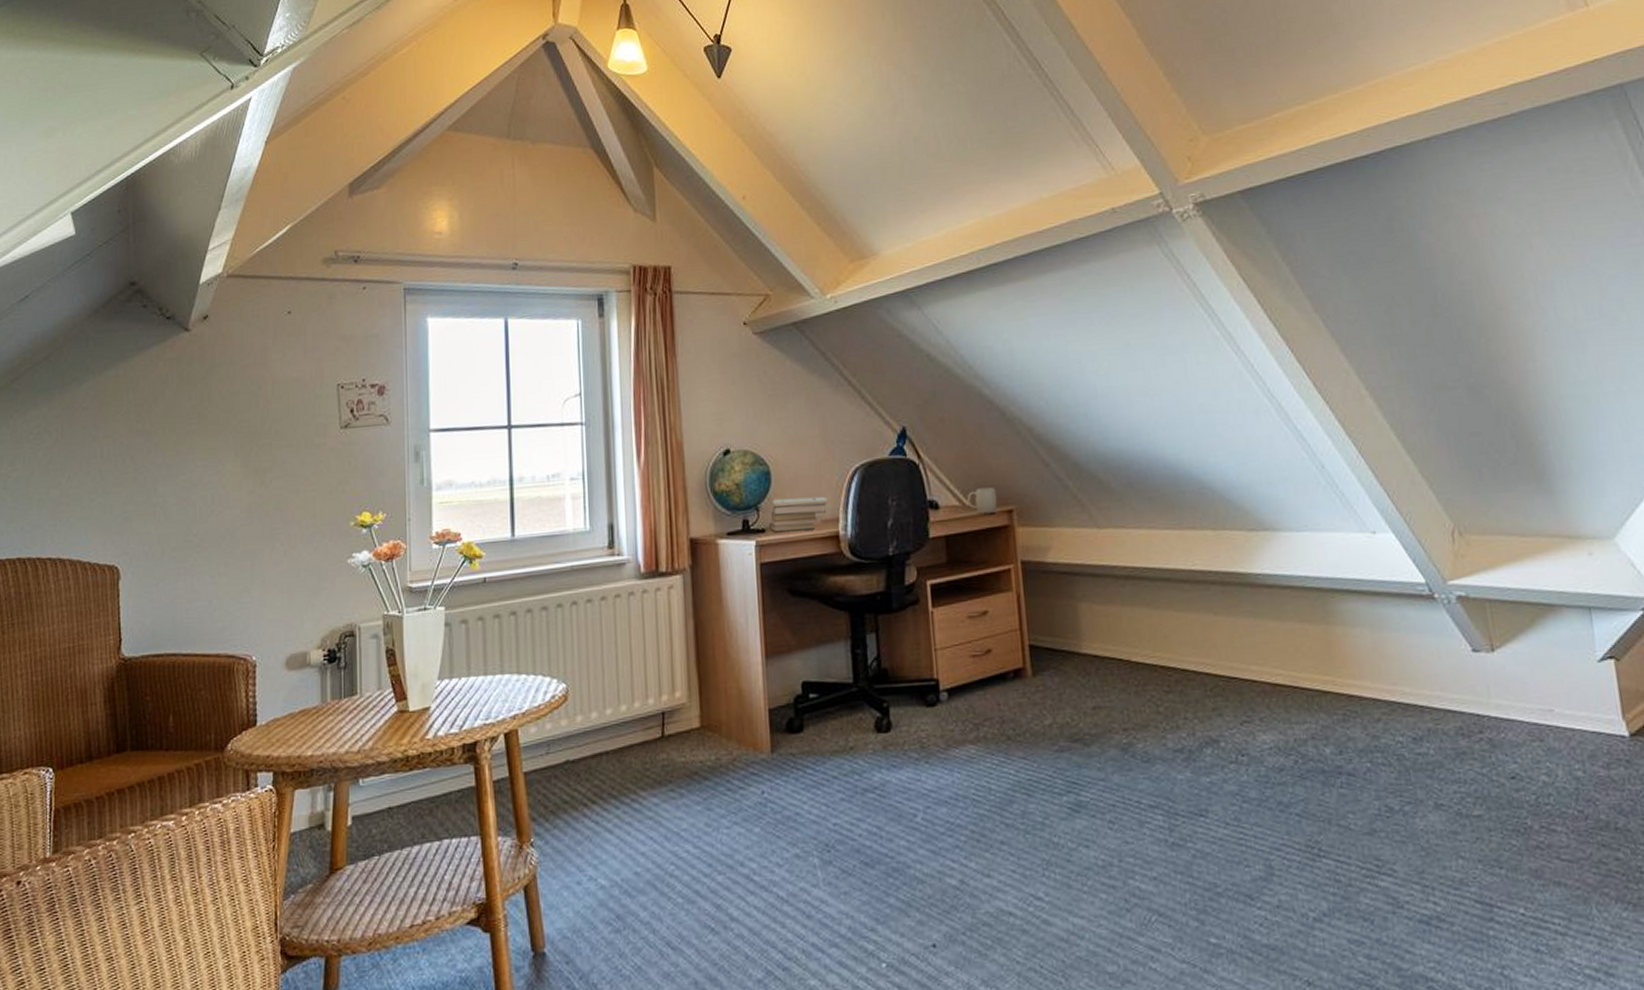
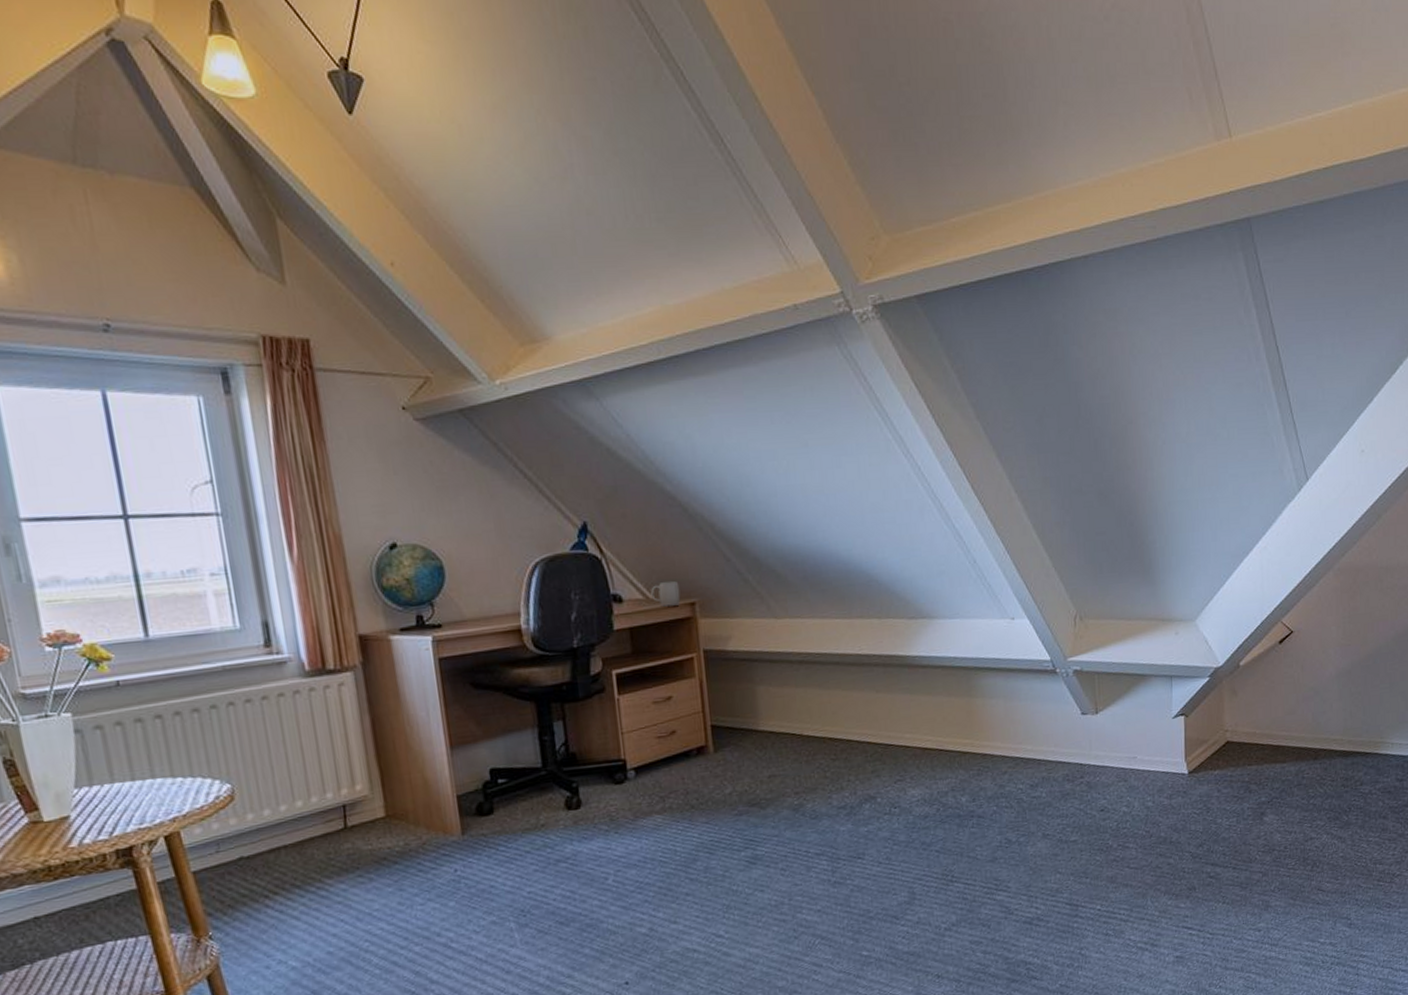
books: present [769,496,830,533] -> none [446,591,509,628]

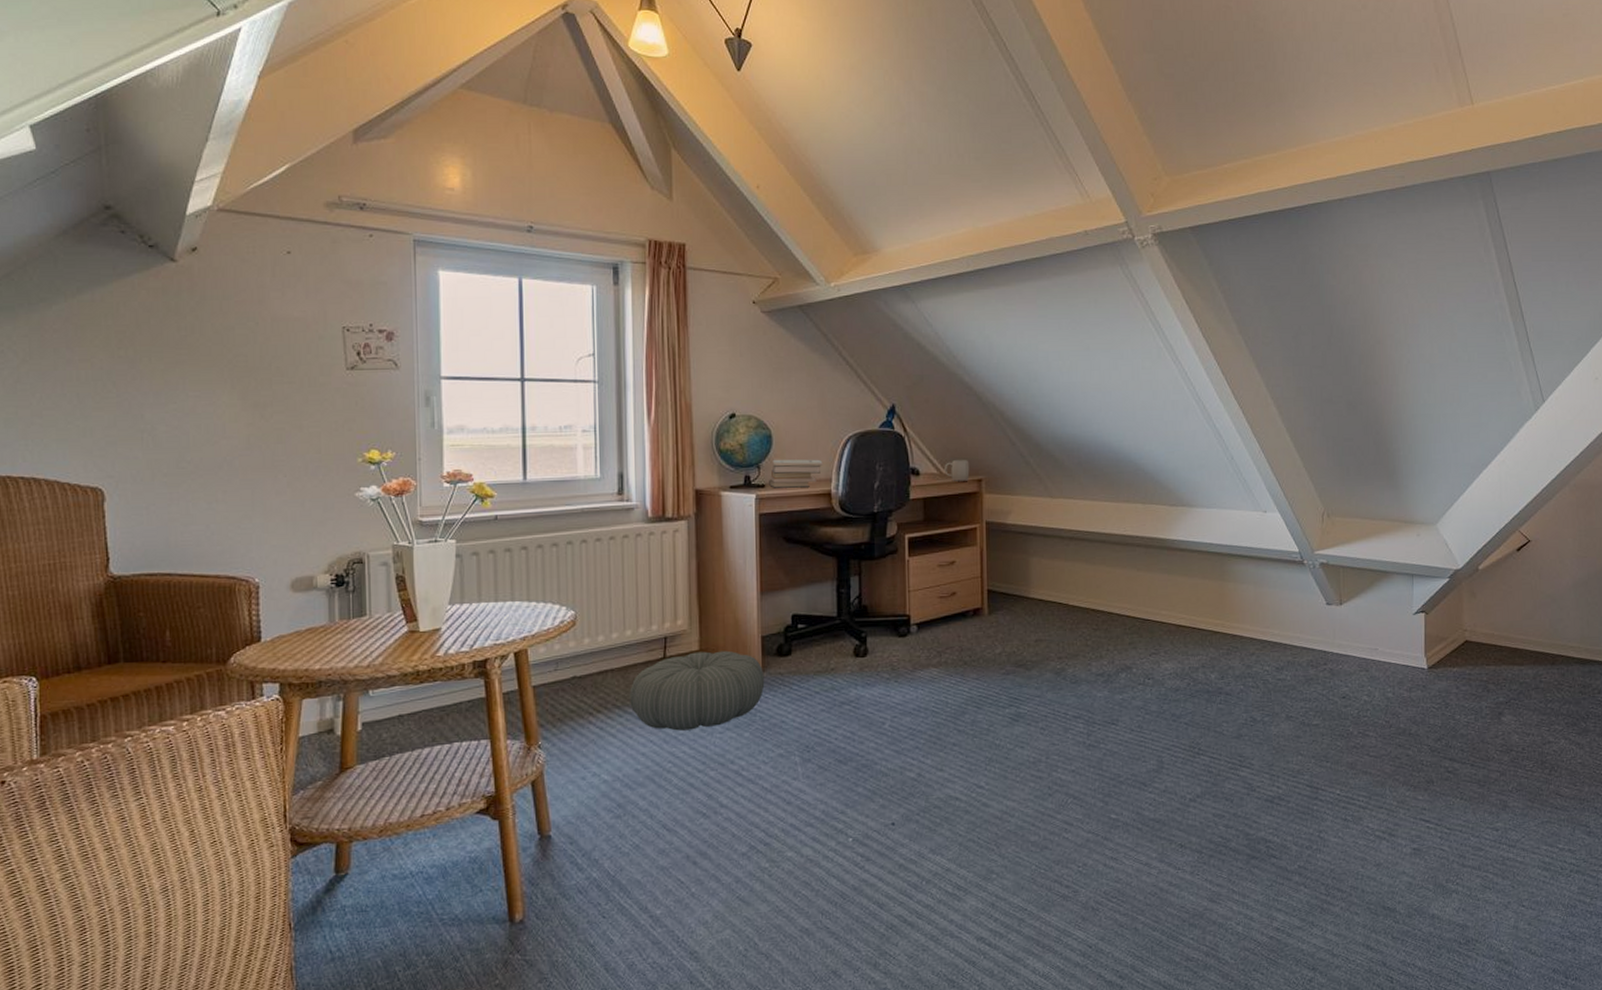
pouf: none [309,814,467,907] -> present [630,650,765,731]
books: none [446,591,509,628] -> present [769,459,824,488]

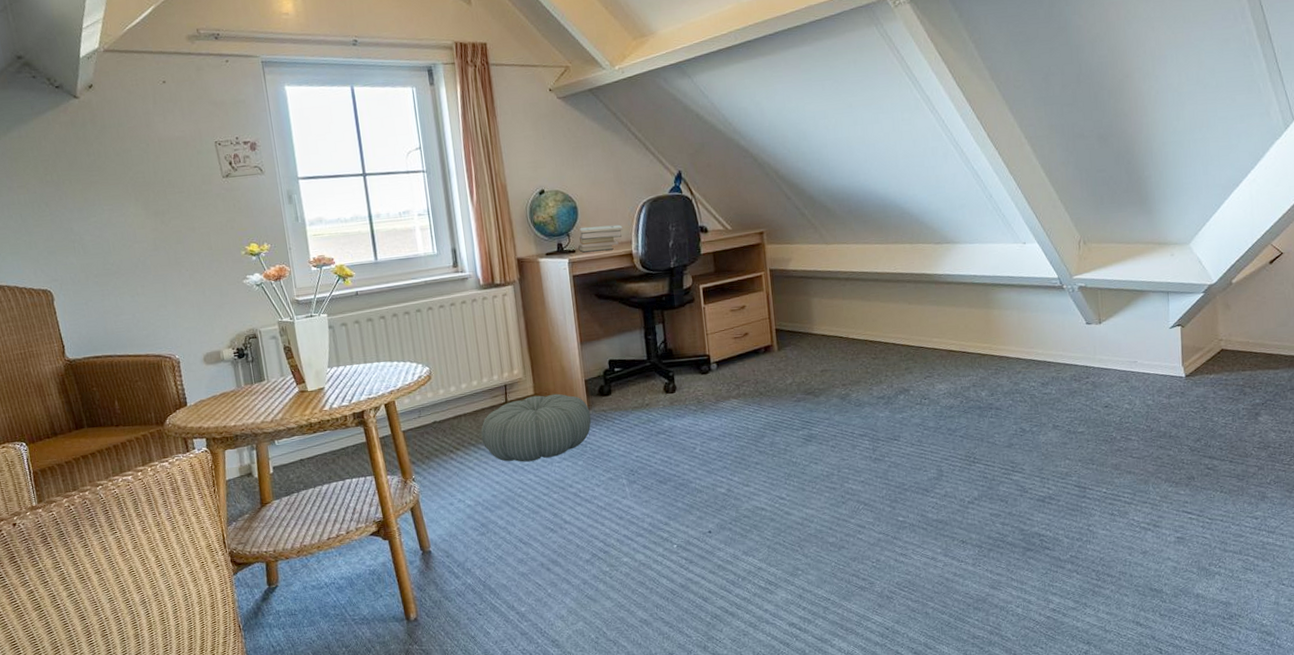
mug: present [944,459,970,481] -> none [729,215,752,236]

